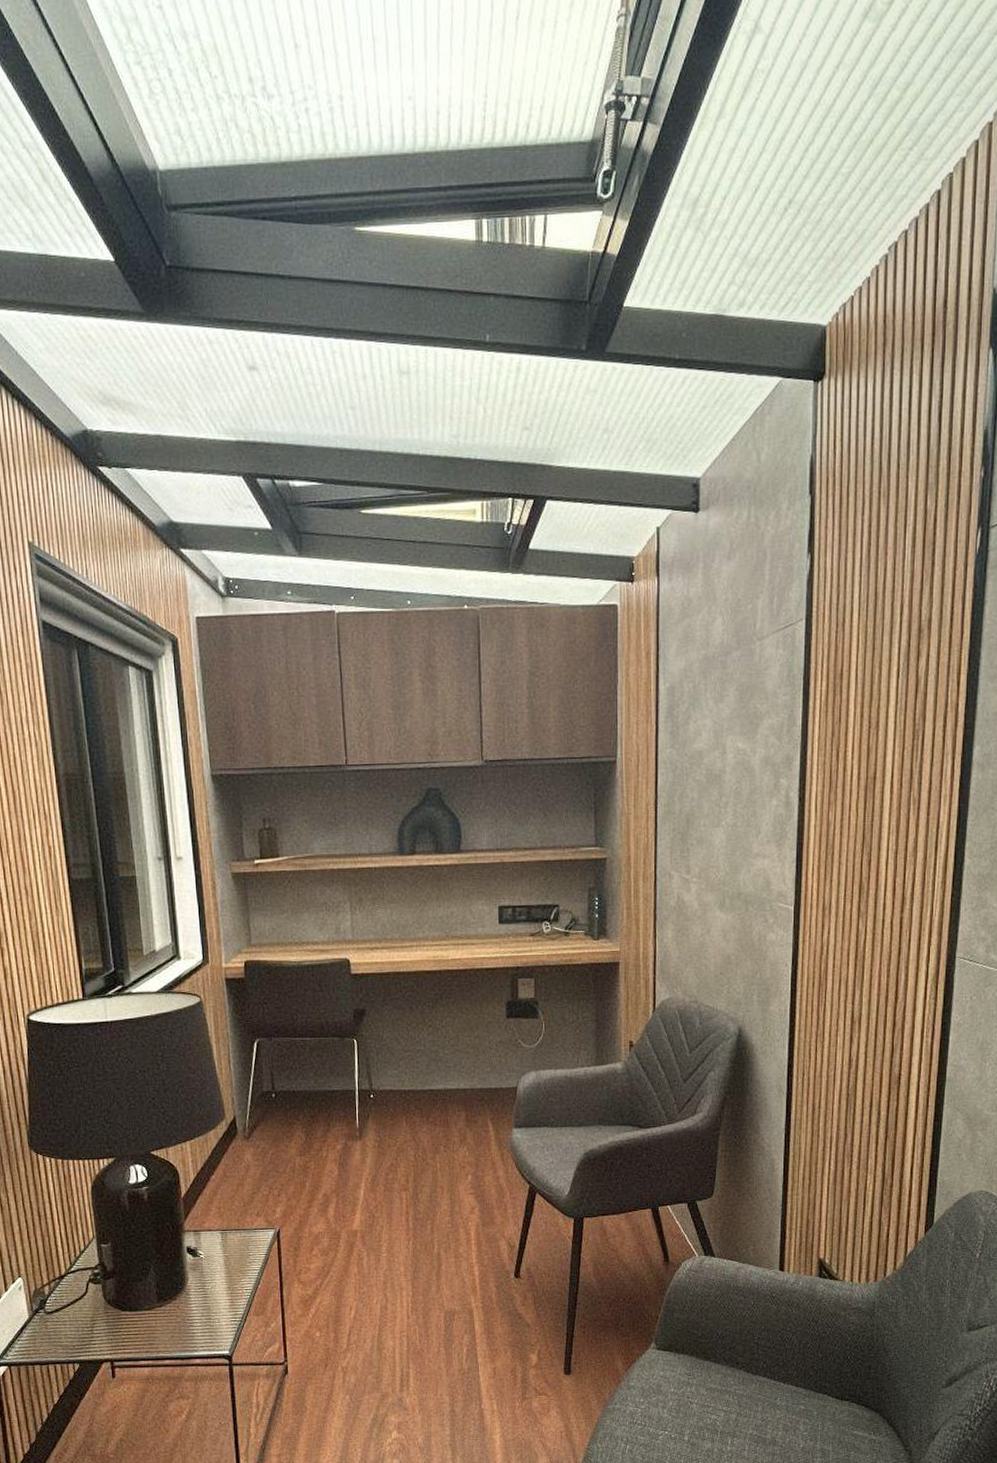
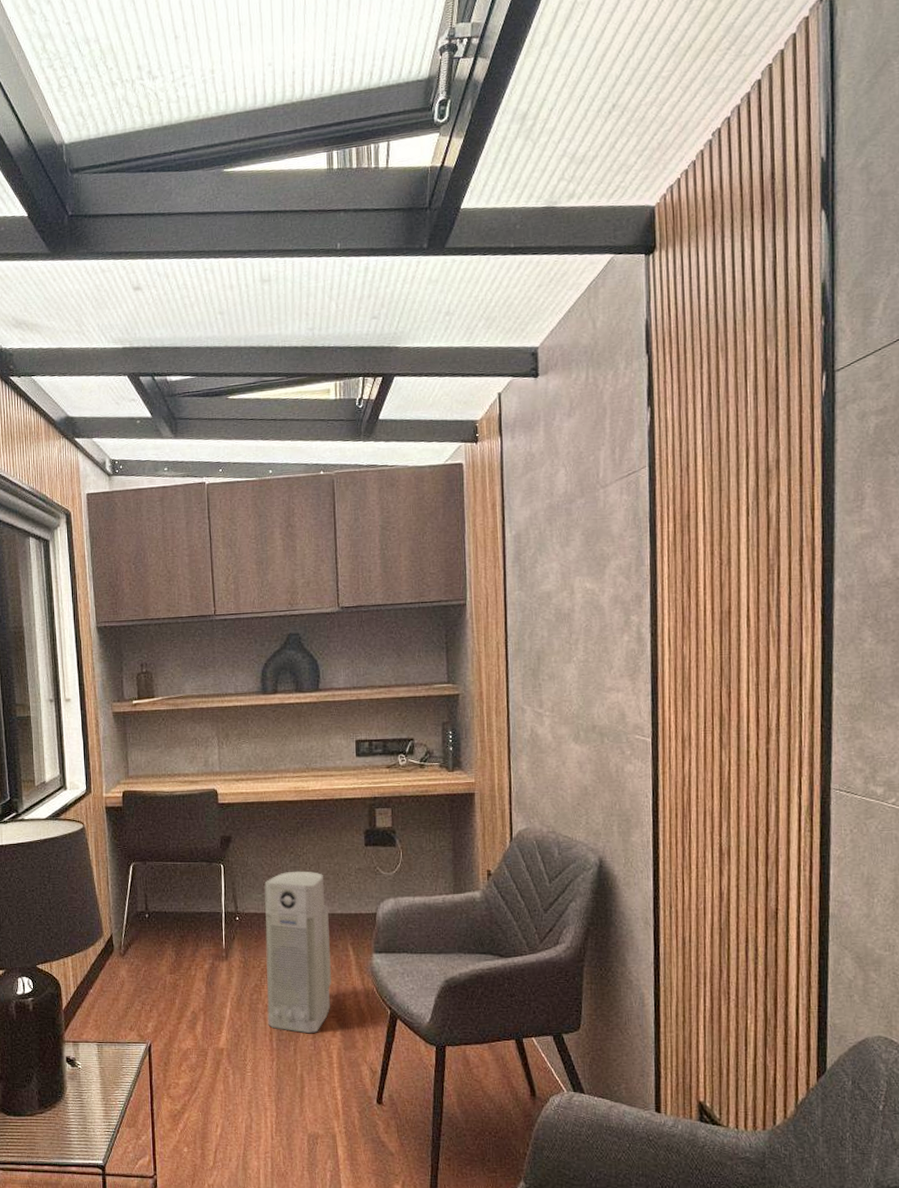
air purifier: none [400,1045,470,1212] -> present [264,871,331,1034]

